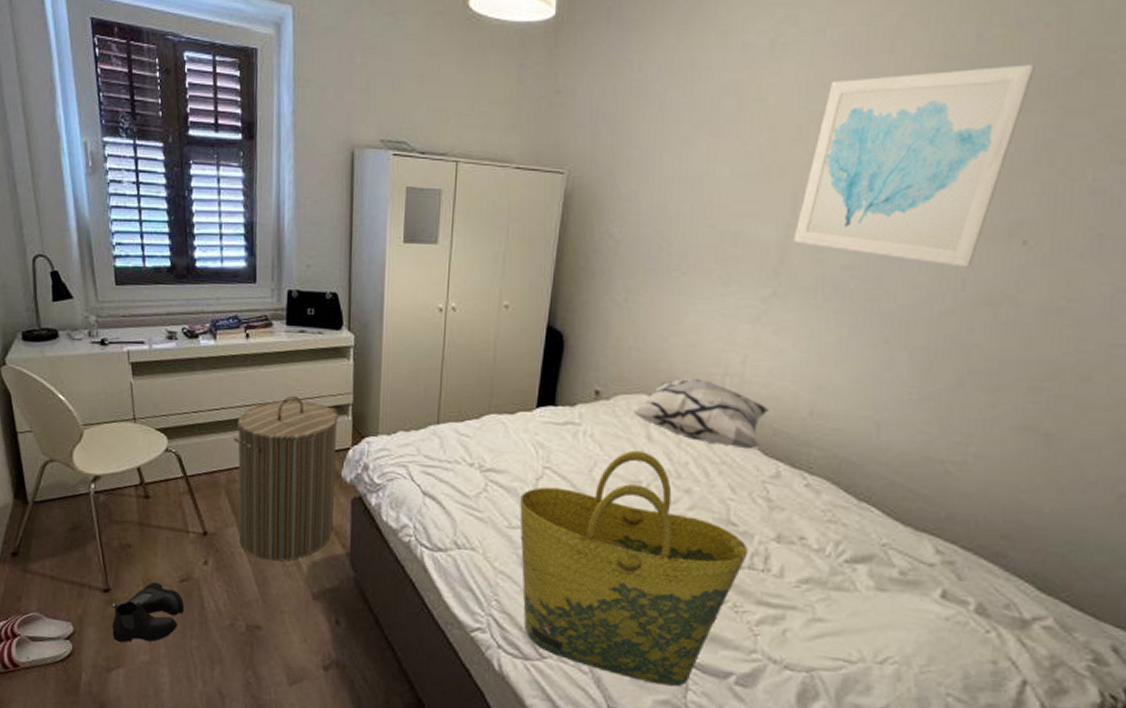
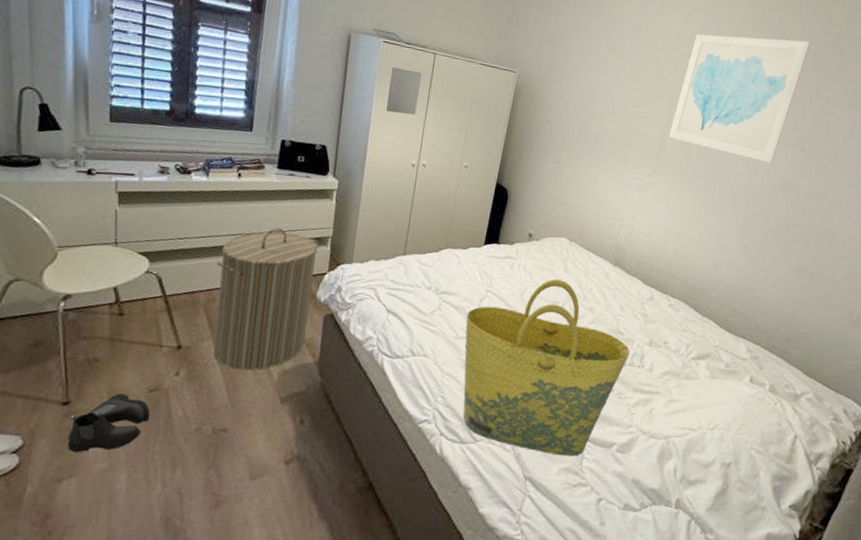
decorative pillow: present [633,379,769,450] -> none [556,227,648,280]

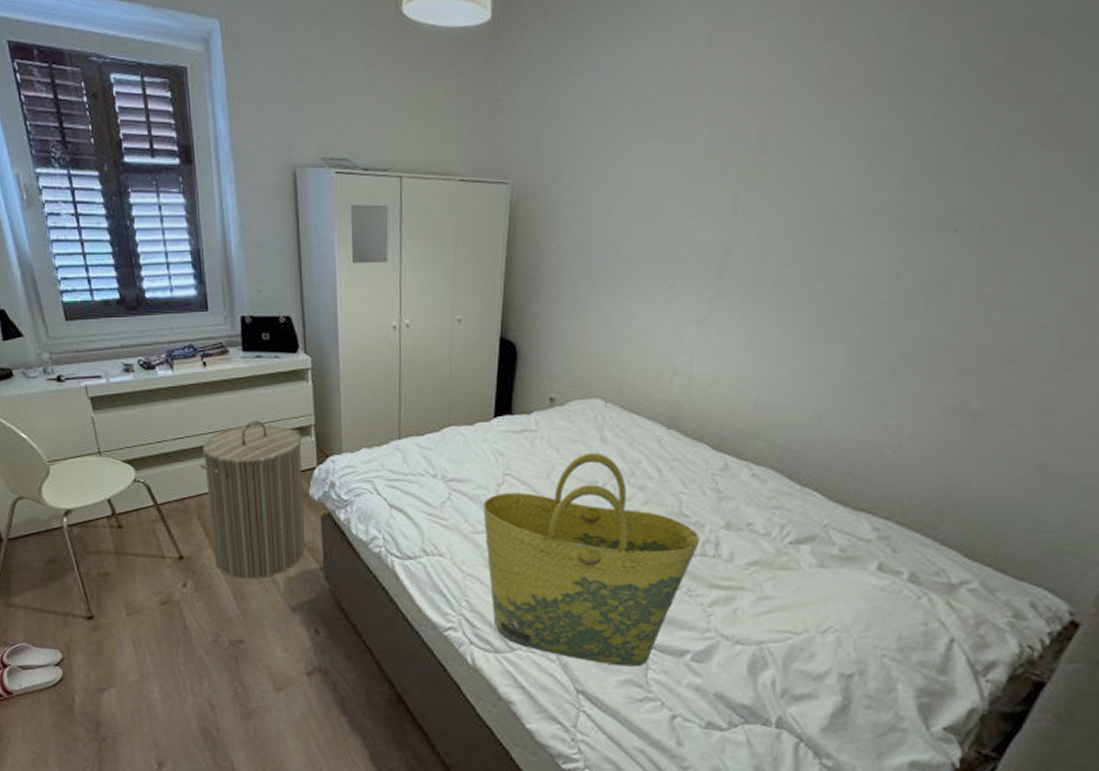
boots: present [67,393,150,453] -> none [97,606,168,665]
wall art: present [669,34,810,164] -> none [736,50,967,259]

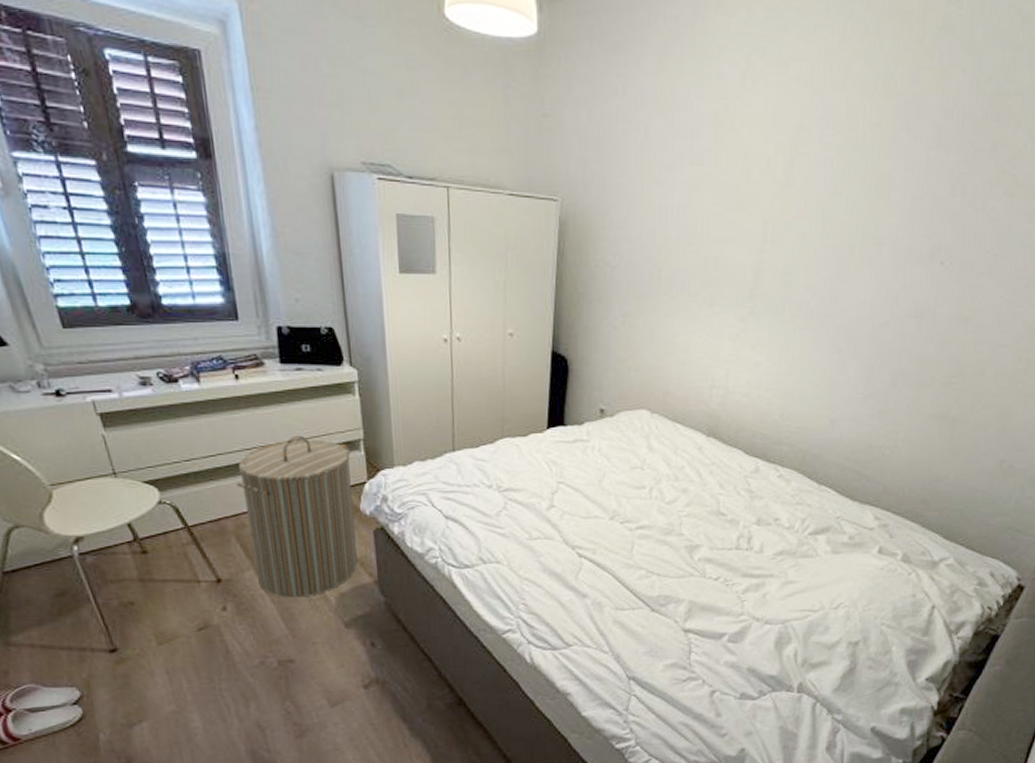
tote bag: present [483,452,700,667] -> none [538,459,735,652]

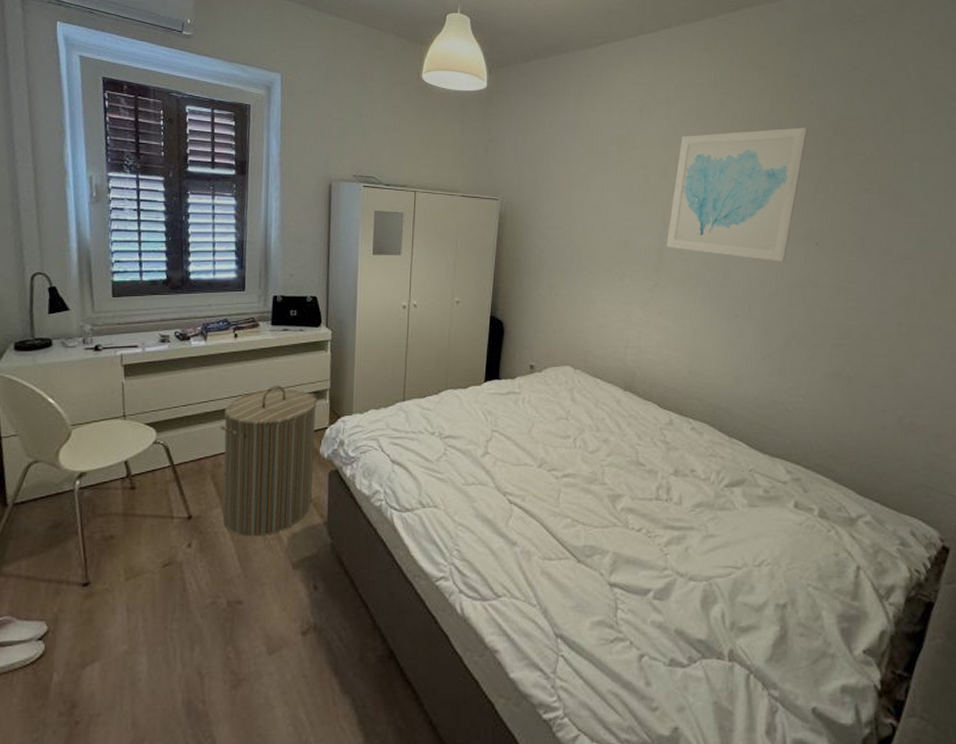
wall art: none [766,105,953,286] -> present [666,127,808,262]

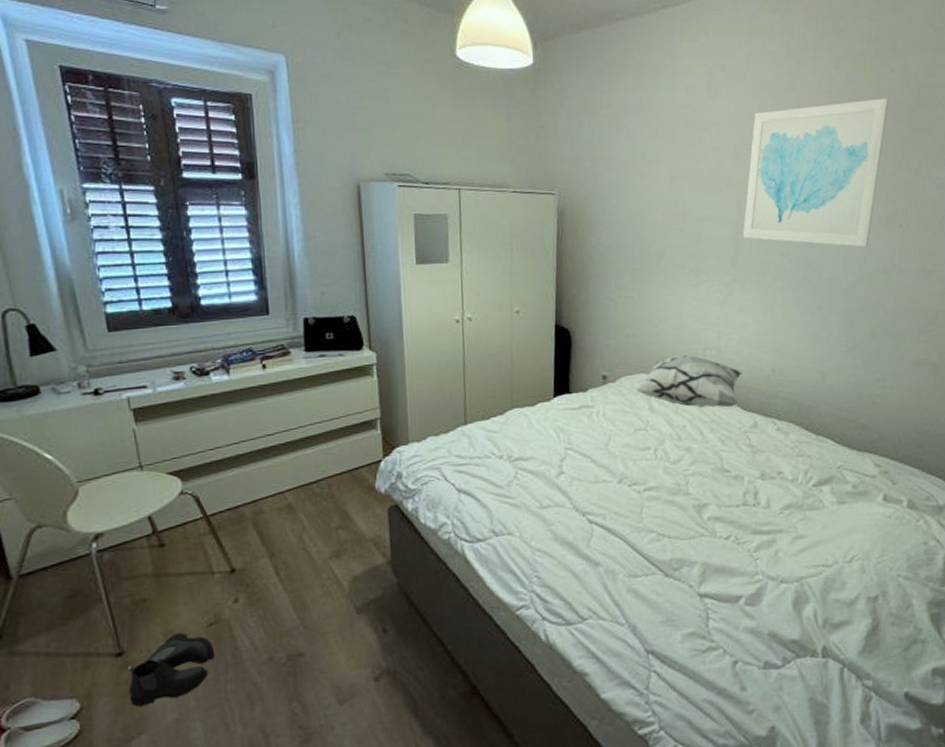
boots: none [89,570,166,636] -> present [127,632,215,707]
laundry hamper: present [220,385,317,537] -> none [257,418,371,585]
decorative pillow: none [560,352,660,404] -> present [636,355,742,408]

